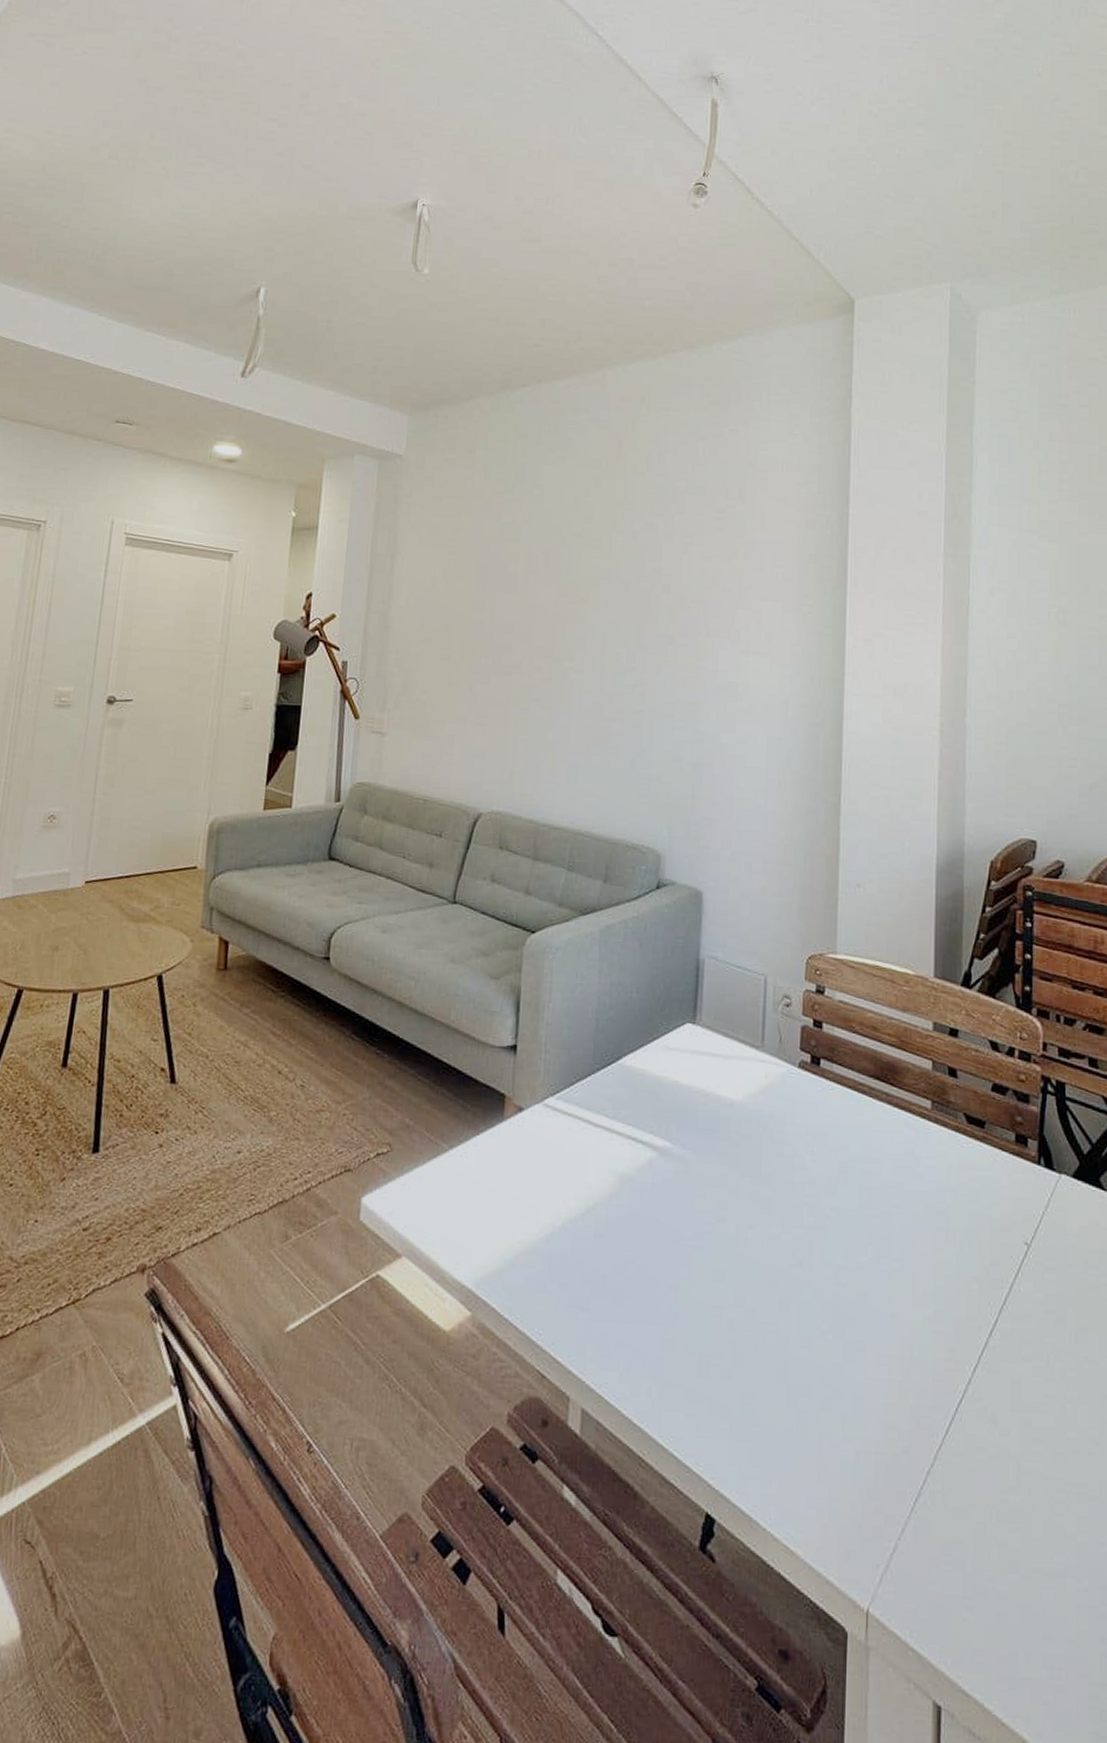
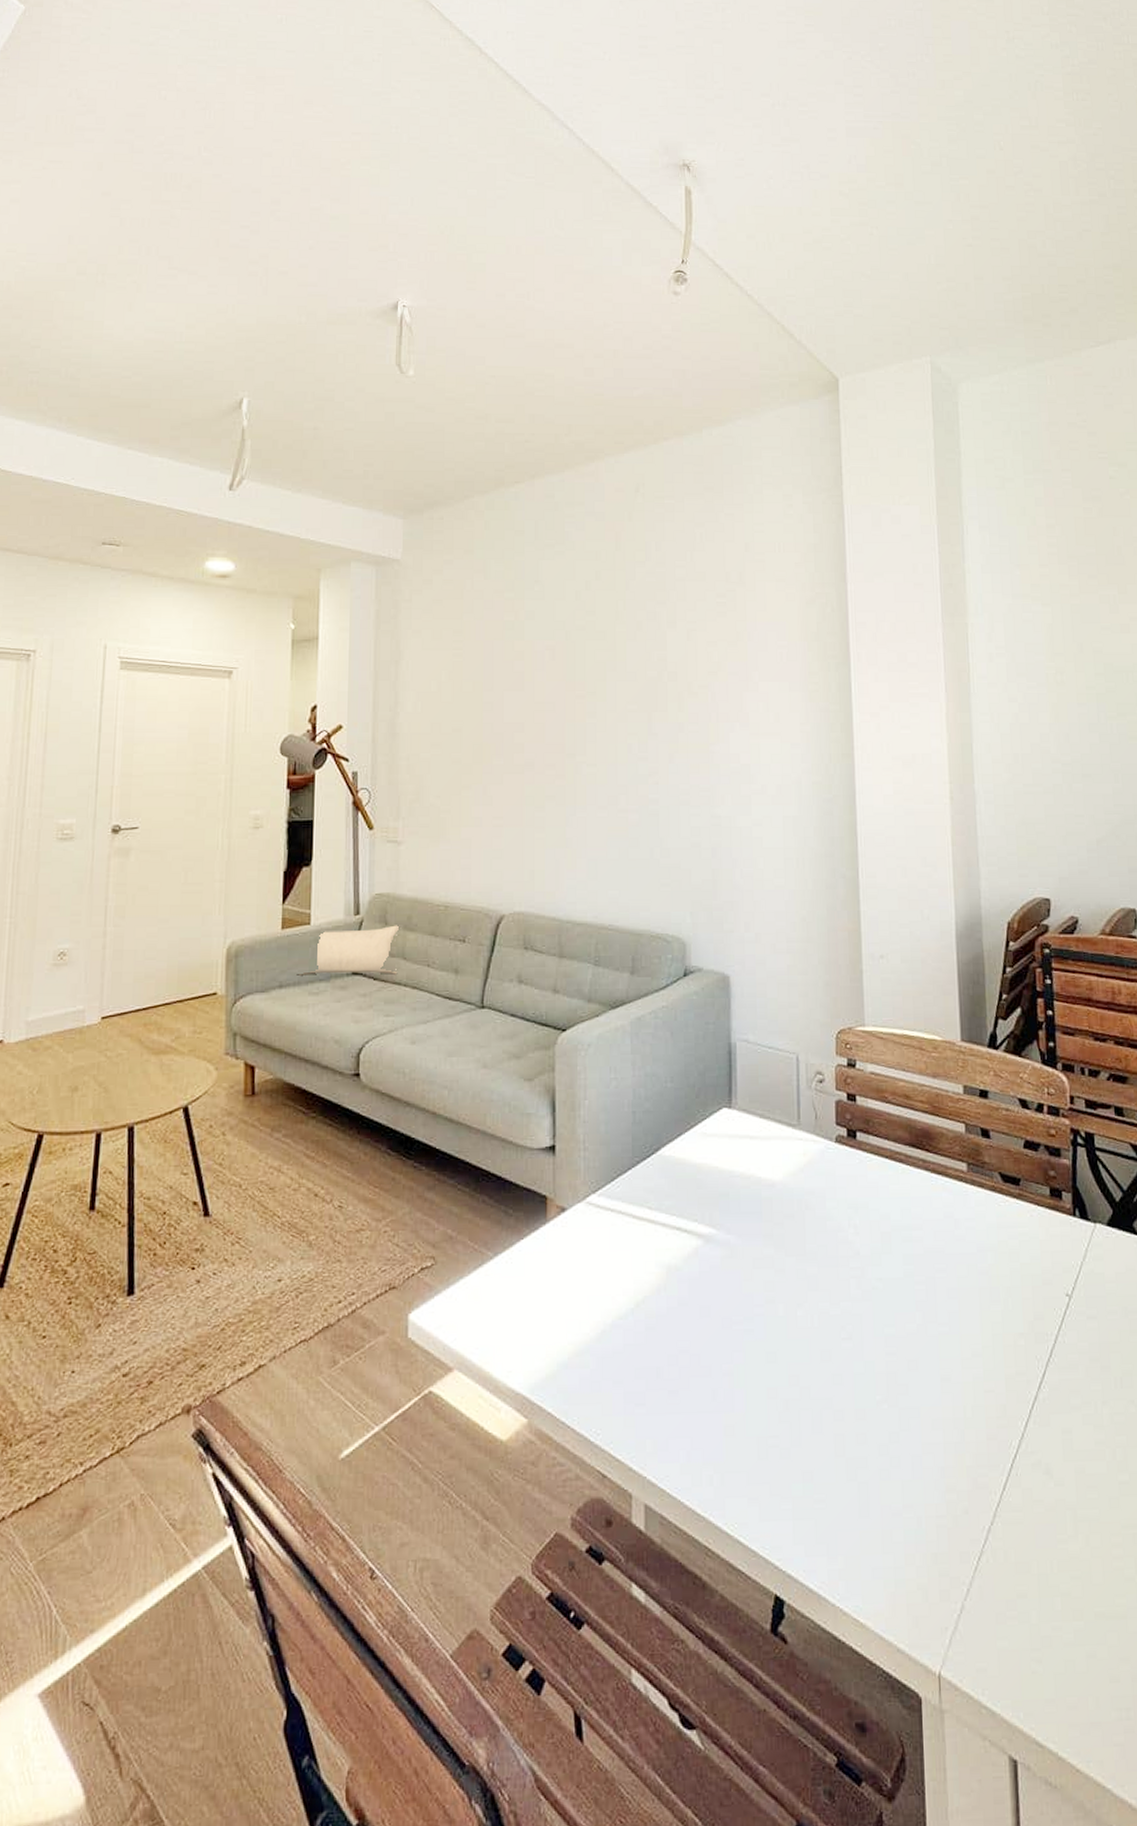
pillow: none [277,814,380,863] -> present [299,925,401,975]

